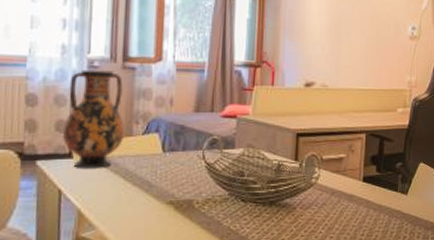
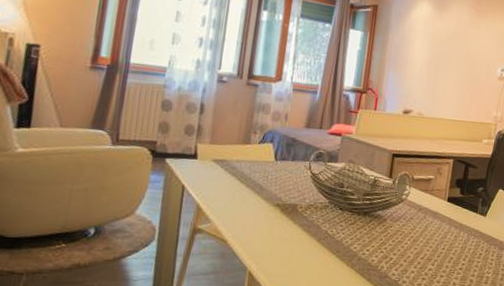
vase: present [62,69,125,168] -> none [190,83,246,170]

